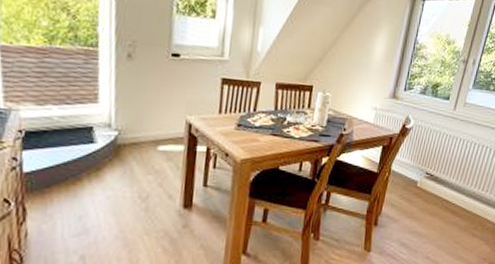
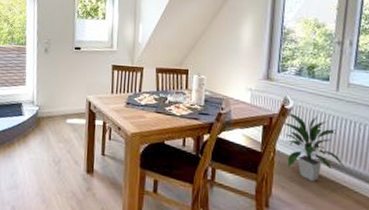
indoor plant: none [400,133,449,197] -> present [283,113,345,181]

